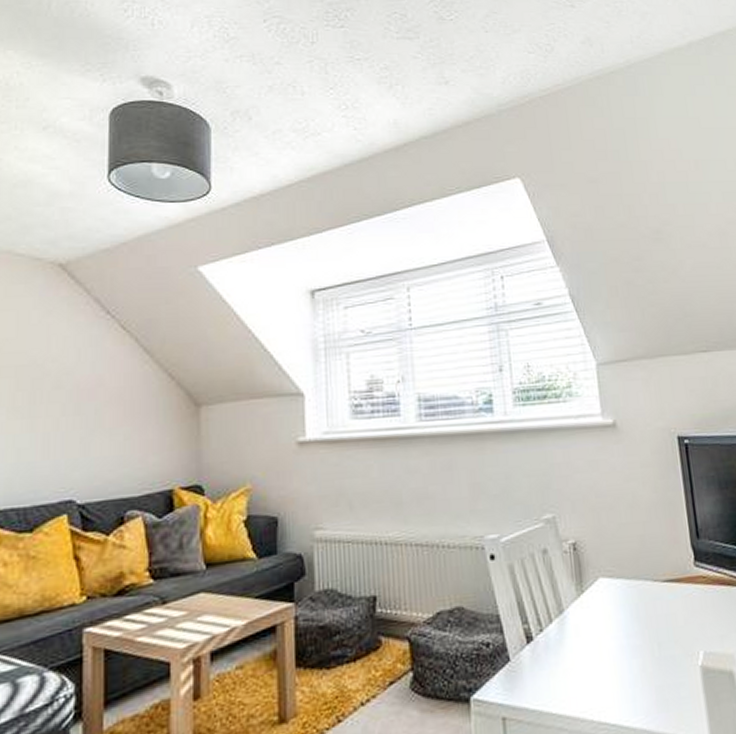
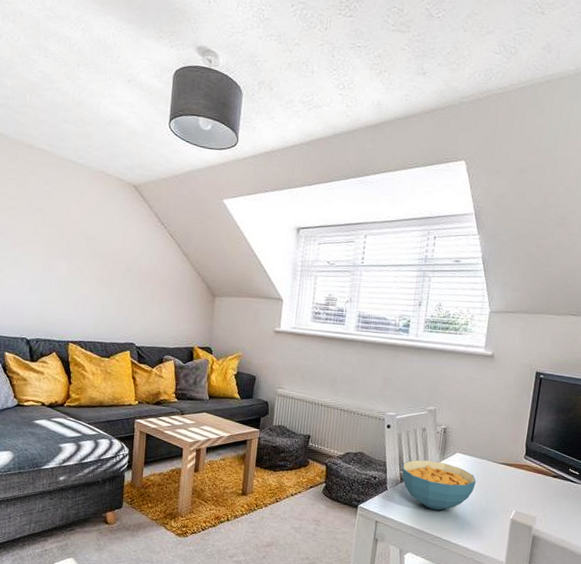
cereal bowl: none [525,597,638,678] -> present [402,460,476,511]

